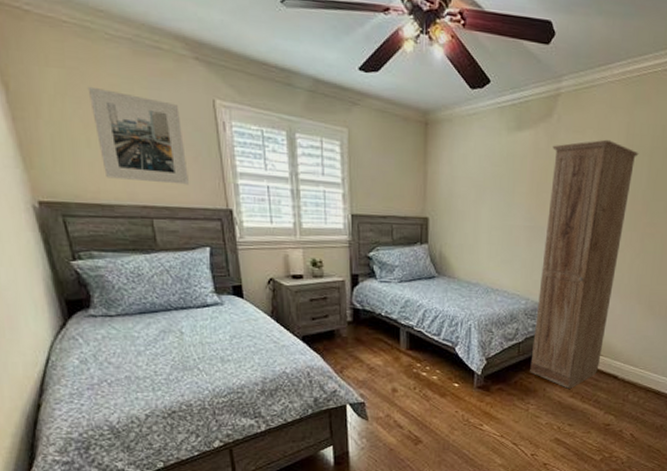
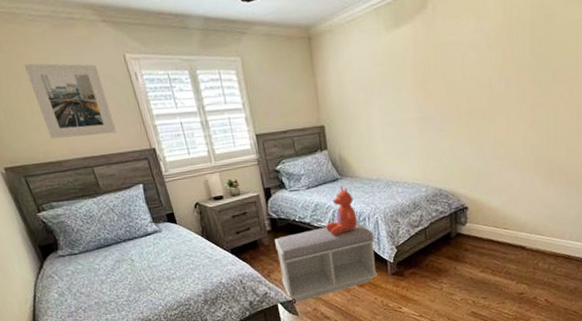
bench: none [354,326,465,406] -> present [275,222,377,303]
teddy bear: none [414,284,449,337] -> present [325,186,357,236]
cabinet: present [530,139,639,389] -> none [431,18,519,265]

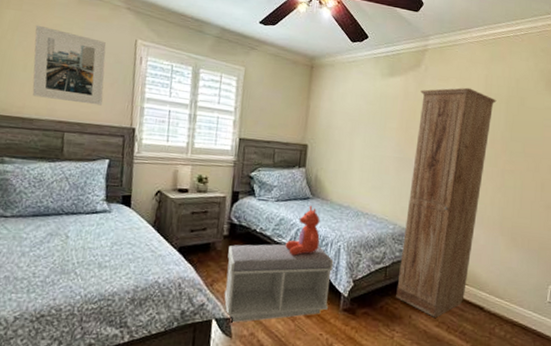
cabinet: none [431,18,519,265] -> present [396,87,497,318]

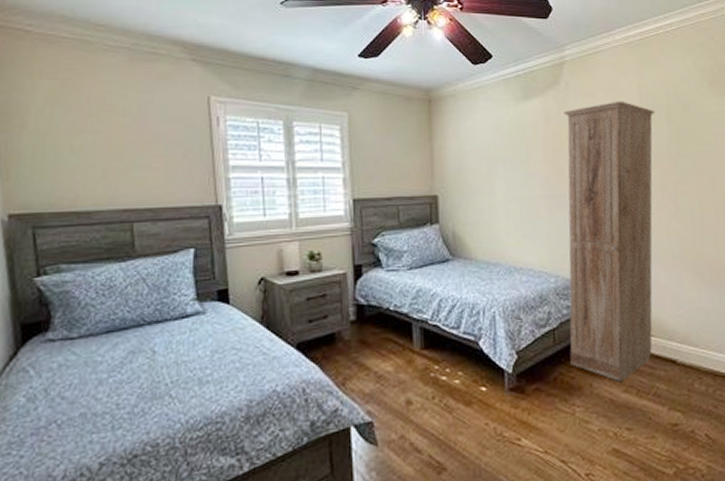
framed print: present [32,25,106,106] -> none [78,94,176,184]
bench: present [224,244,334,323] -> none [359,316,490,427]
teddy bear: present [285,205,320,256] -> none [428,268,469,333]

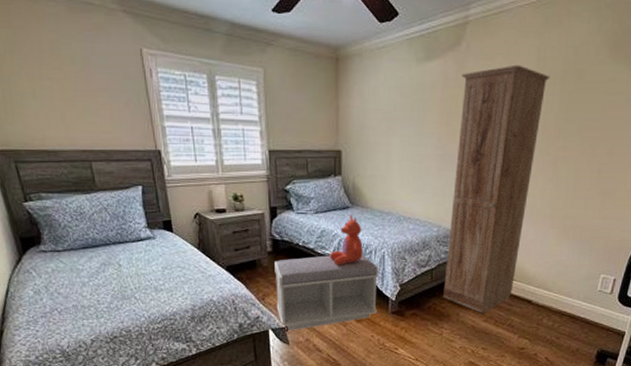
bench: none [359,316,490,427] -> present [274,254,379,331]
teddy bear: none [428,268,469,333] -> present [330,215,363,265]

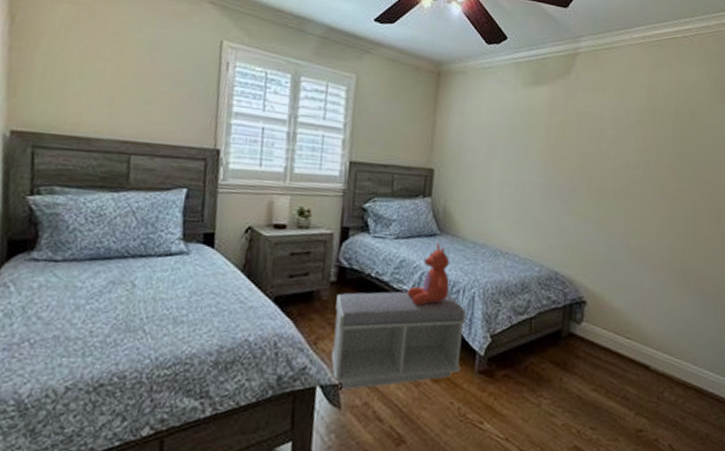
cabinet: present [443,64,550,313] -> none [543,99,663,380]

